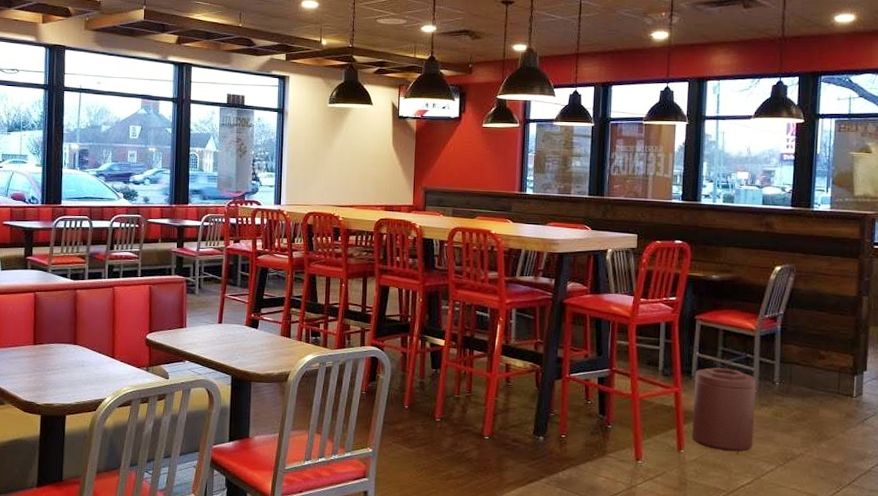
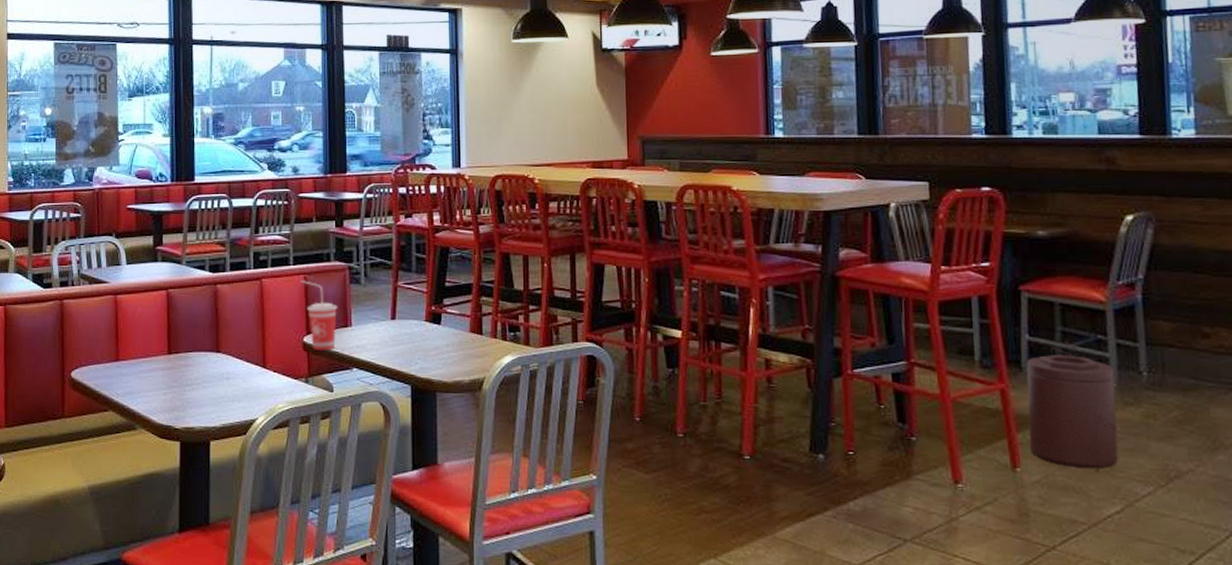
beverage cup: none [146,289,176,346] -> present [301,280,338,350]

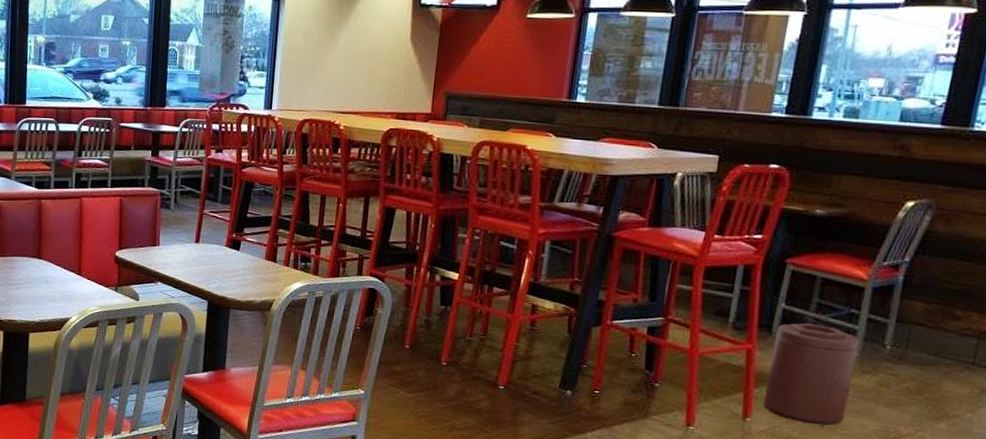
beverage cup: present [301,280,338,350] -> none [116,202,149,265]

